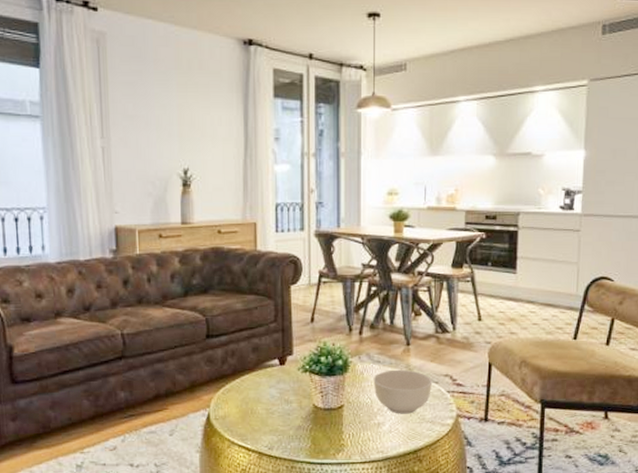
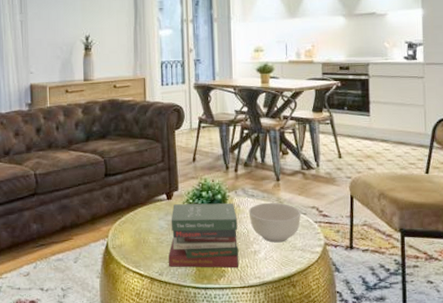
books: none [280,369,361,442] -> present [168,203,239,268]

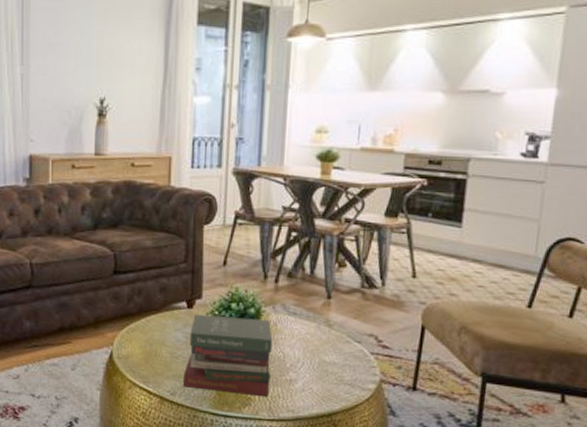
bowl: present [248,202,301,243] -> none [287,323,355,373]

